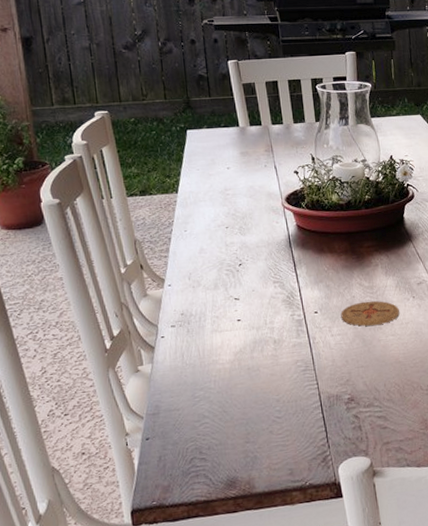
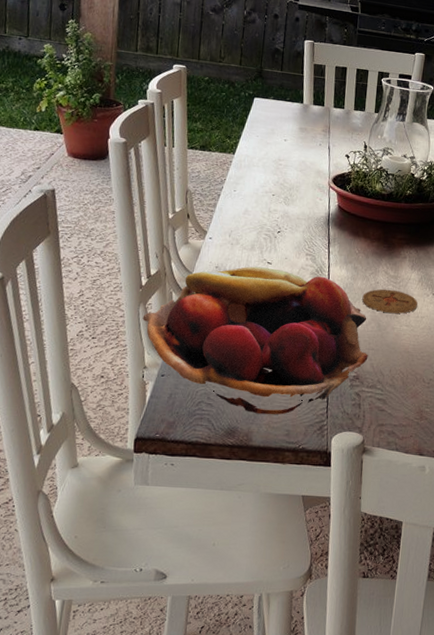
fruit basket: none [114,301,359,459] -> present [142,266,368,415]

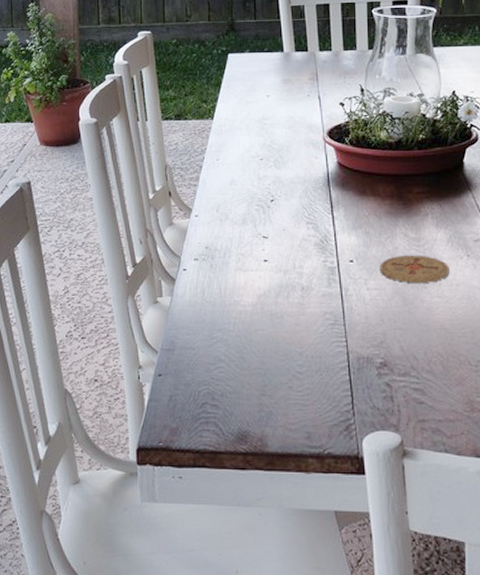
fruit basket: present [142,266,368,415] -> none [132,243,395,415]

